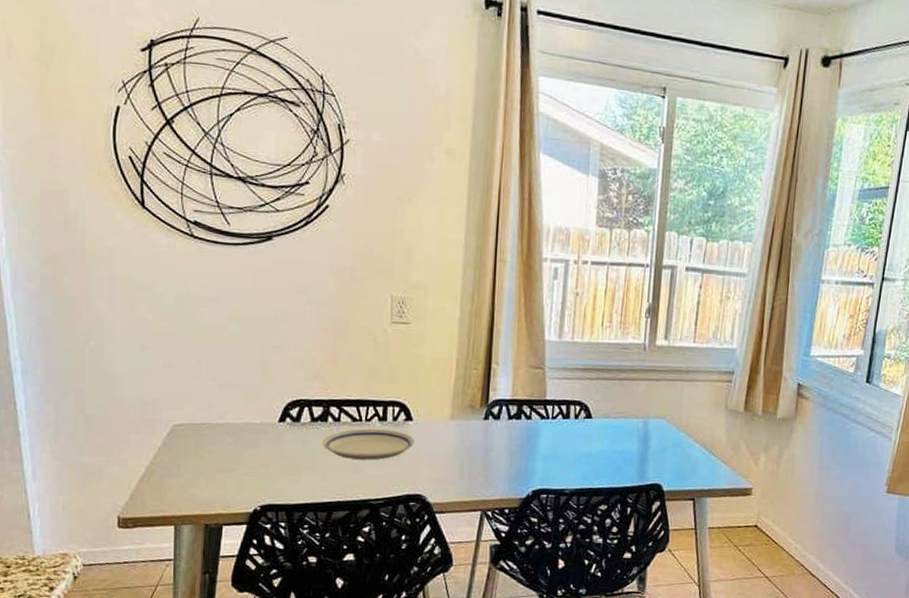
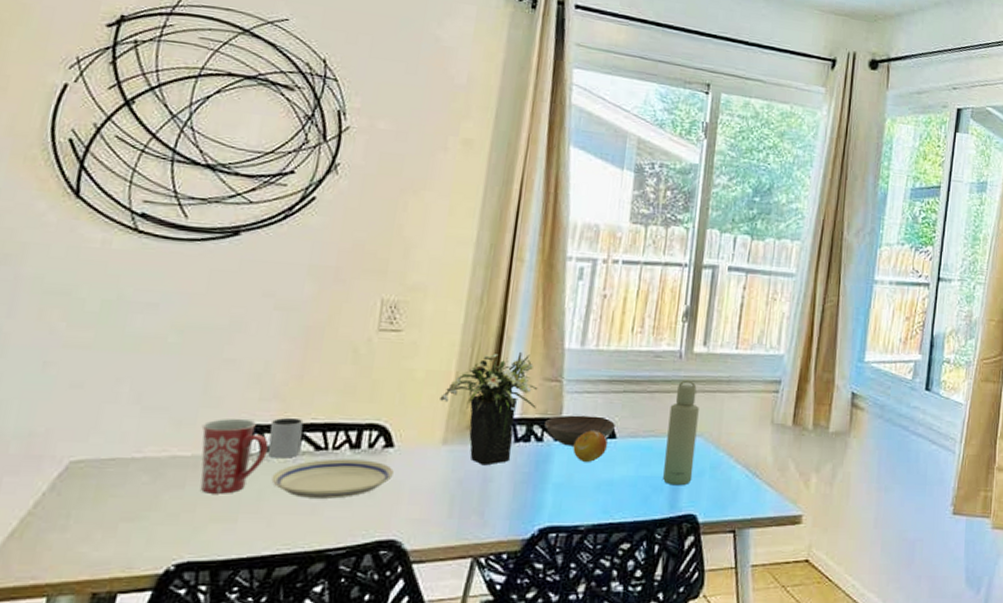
mug: none [265,394,316,454] -> present [200,418,269,494]
cup: none [315,394,342,427] -> present [267,417,304,459]
flower arrangement: none [446,342,525,438] -> present [440,351,538,466]
bowl: none [532,397,592,424] -> present [545,415,617,446]
fruit: none [556,411,585,438] -> present [573,430,608,462]
bottle: none [632,368,662,460] -> present [663,379,699,486]

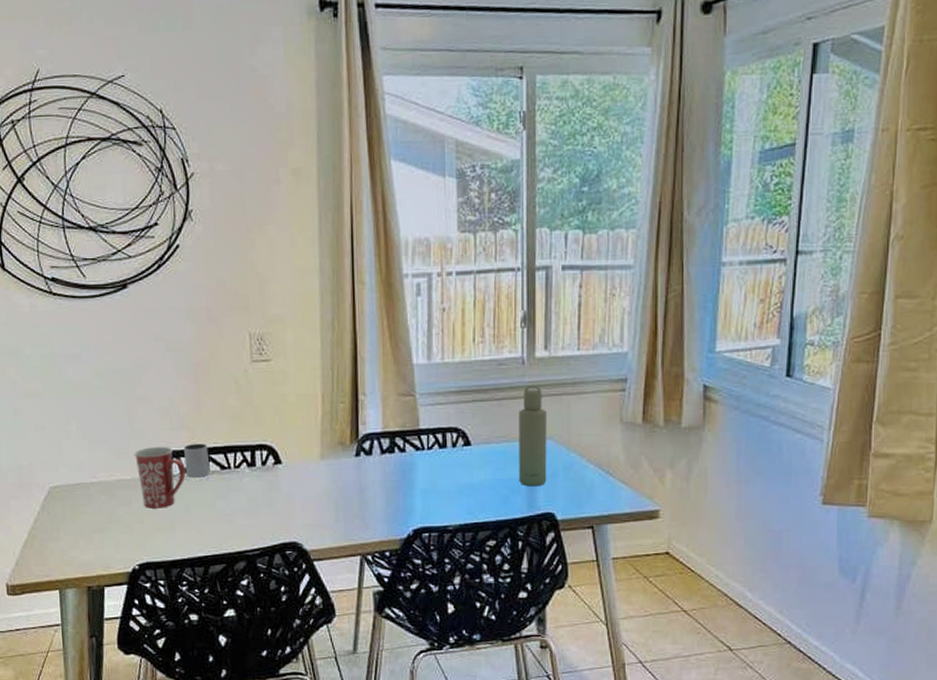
plate: present [271,459,394,499] -> none [193,476,285,509]
flower arrangement: present [440,351,538,466] -> none [312,370,395,476]
bowl: present [545,415,617,446] -> none [405,426,470,455]
fruit: present [573,430,608,462] -> none [433,439,463,468]

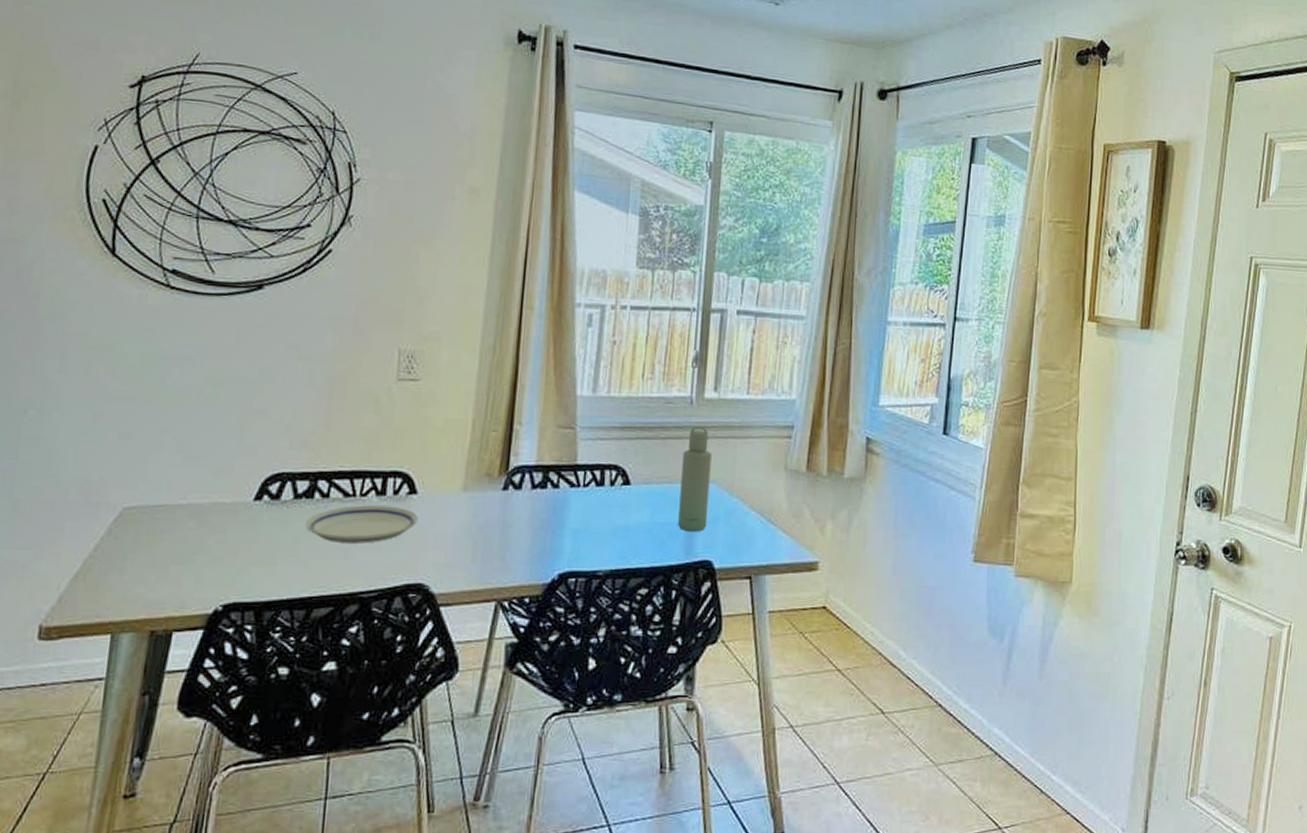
mug: present [133,446,186,508] -> none [239,466,301,539]
cup: present [183,443,210,478] -> none [300,465,332,505]
plate: none [193,476,285,509] -> present [305,505,418,544]

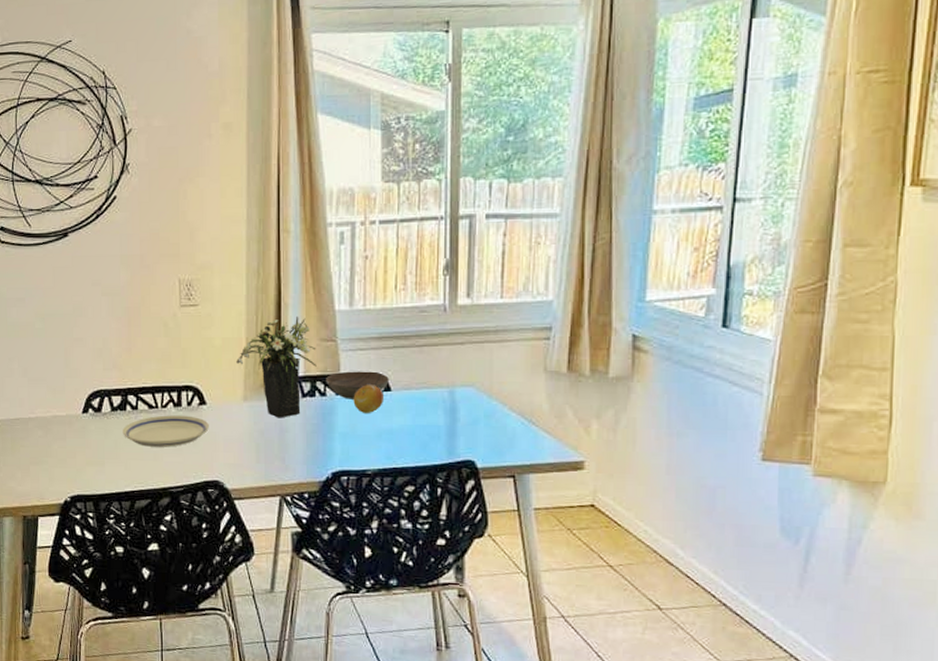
flower arrangement: none [459,399,553,512] -> present [236,316,317,418]
bowl: none [560,461,630,493] -> present [326,371,390,399]
fruit: none [588,477,622,508] -> present [353,385,383,413]
bottle: present [678,425,712,532] -> none [439,331,468,434]

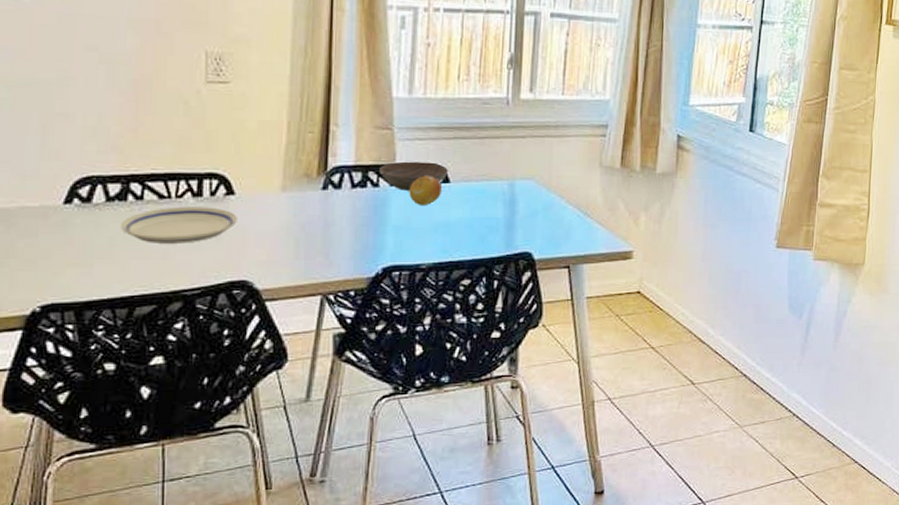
flower arrangement: present [236,316,317,418] -> none [275,100,370,210]

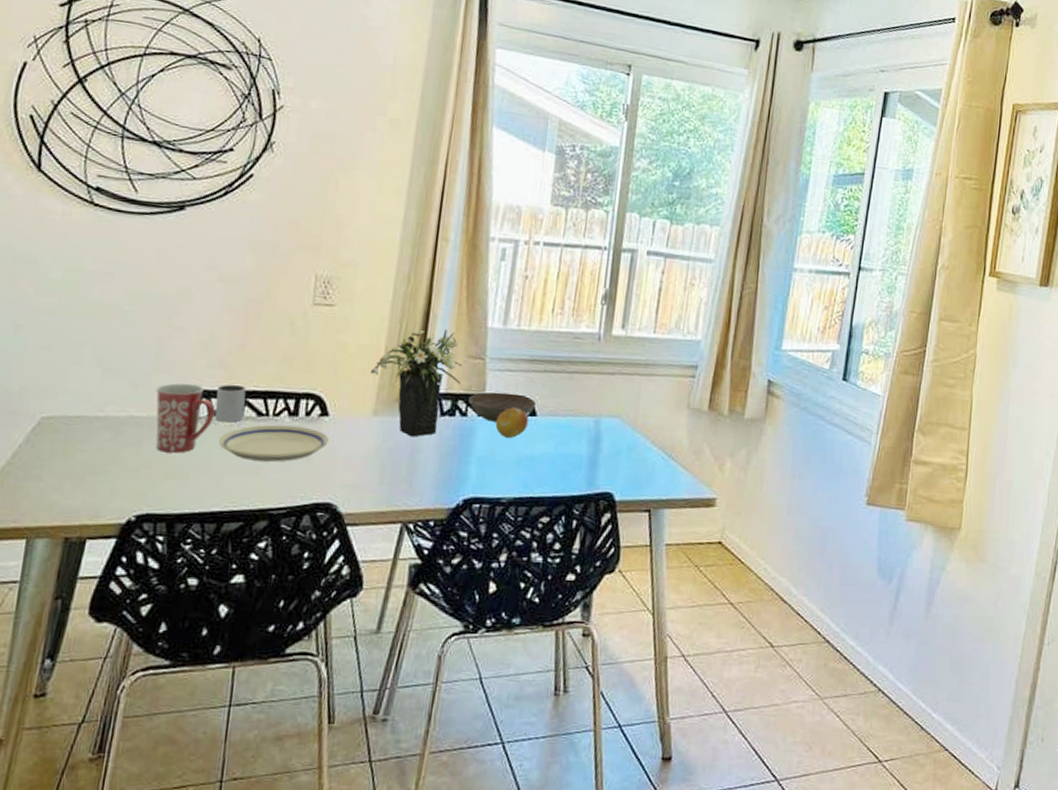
mug: none [45,170,113,241] -> present [155,383,216,453]
cup: none [111,168,145,207] -> present [214,384,247,423]
flower arrangement: none [275,100,370,210] -> present [370,328,463,437]

